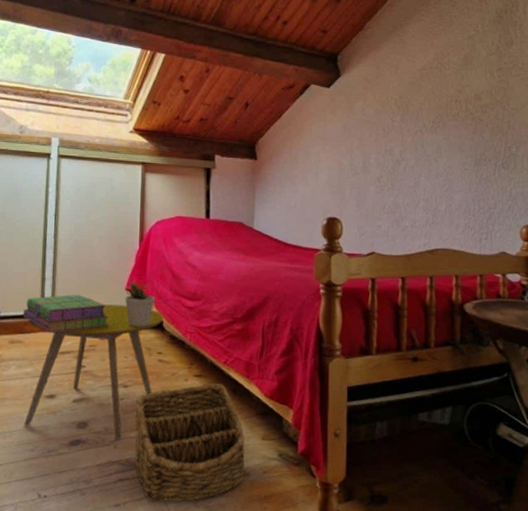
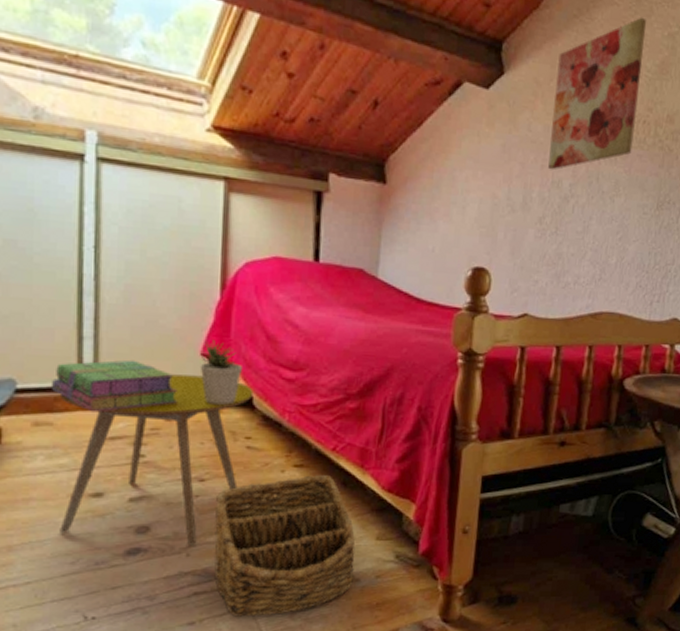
wall art: none [381,27,449,142] -> present [548,17,647,170]

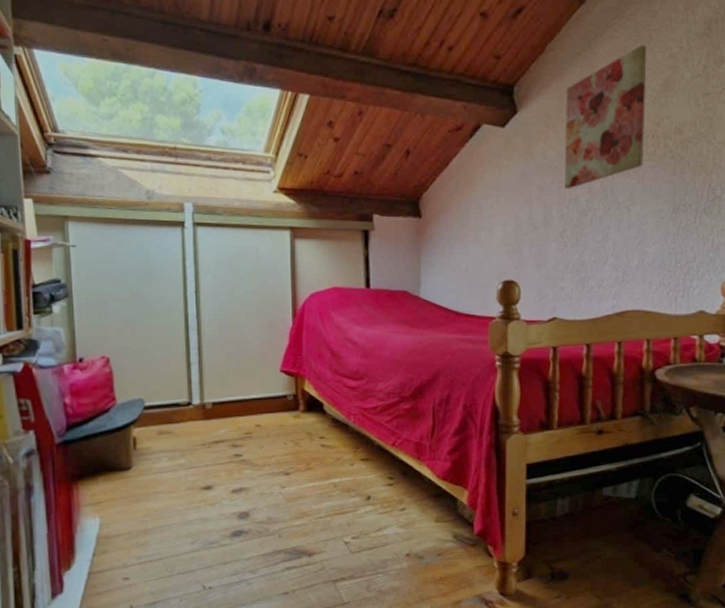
stack of books: present [50,359,177,412] -> none [169,378,264,422]
side table: present [60,374,254,546] -> none [177,388,324,529]
potted plant: present [200,340,242,405] -> none [280,359,313,411]
basket: present [214,475,356,617] -> none [300,467,418,588]

